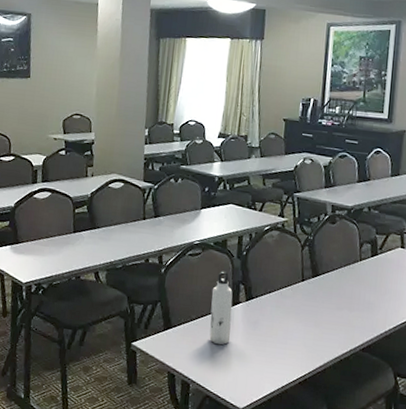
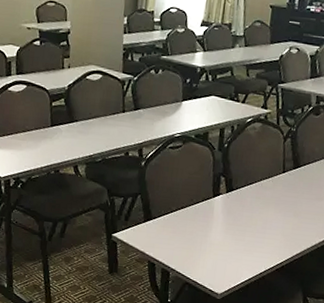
water bottle: present [209,271,233,345] -> none [189,163,213,235]

